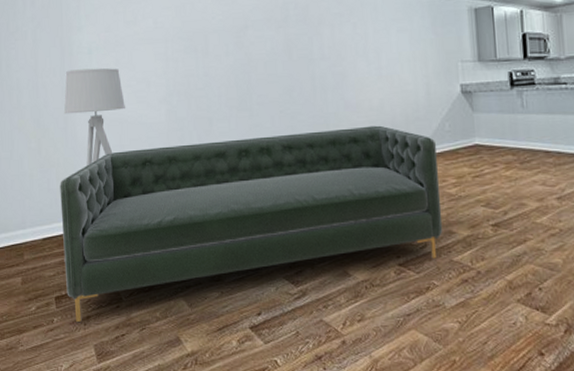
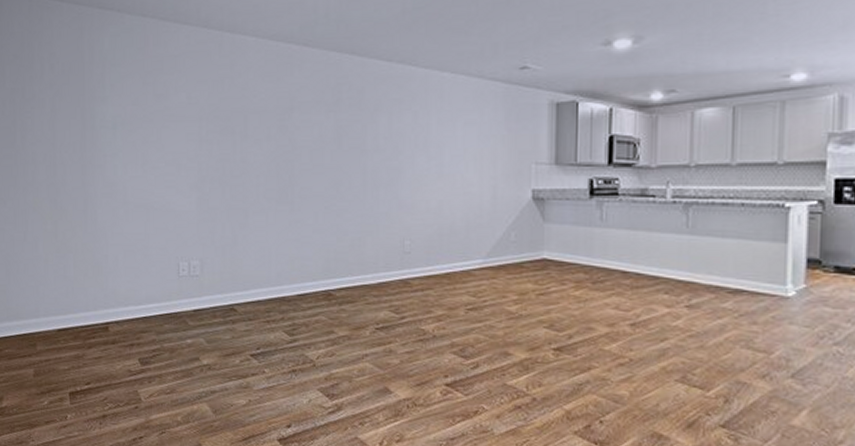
sofa: present [60,125,443,323] -> none [77,230,499,422]
floor lamp: present [63,68,125,165] -> none [83,145,152,253]

